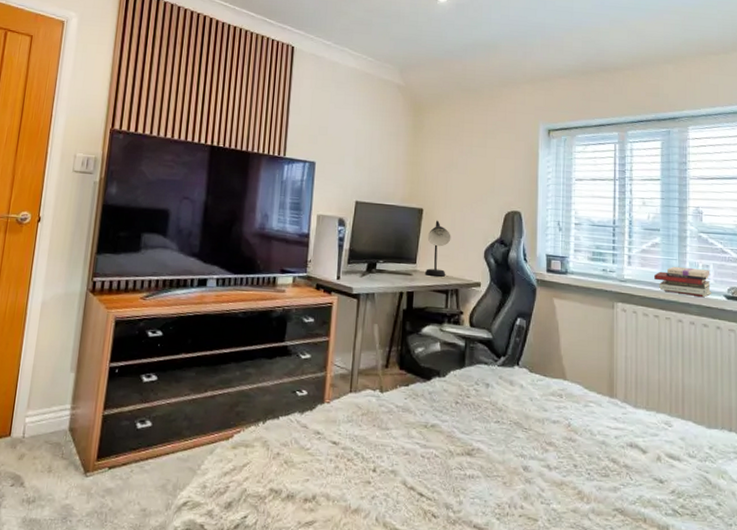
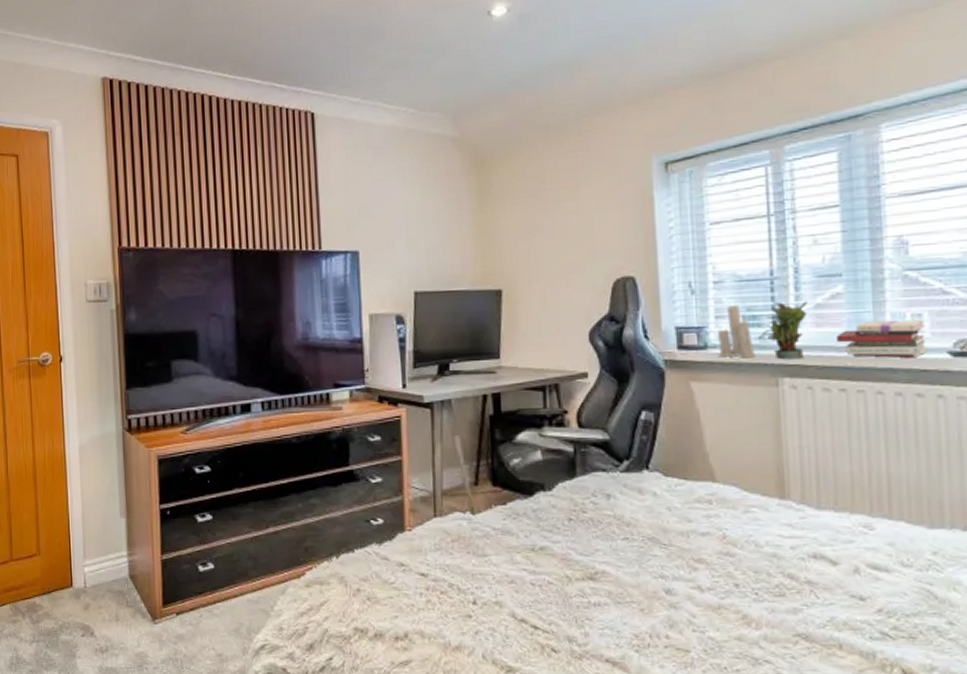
desk lamp: present [424,220,451,277] -> none [511,301,543,371]
candle: none [575,239,600,285] -> present [718,300,756,358]
potted plant: none [604,244,636,290] -> present [760,301,808,360]

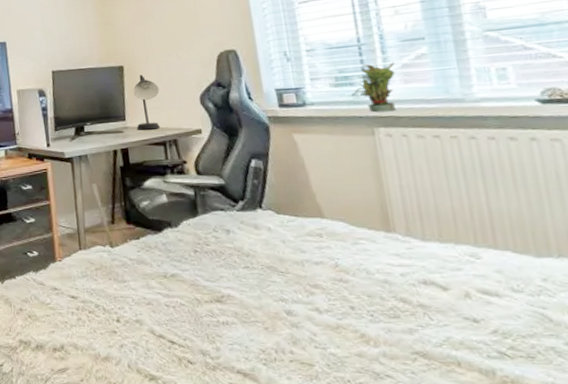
desk lamp: none [511,301,543,371] -> present [133,74,160,130]
candle: present [718,300,756,358] -> none [314,64,351,113]
books: present [837,320,928,359] -> none [425,73,517,107]

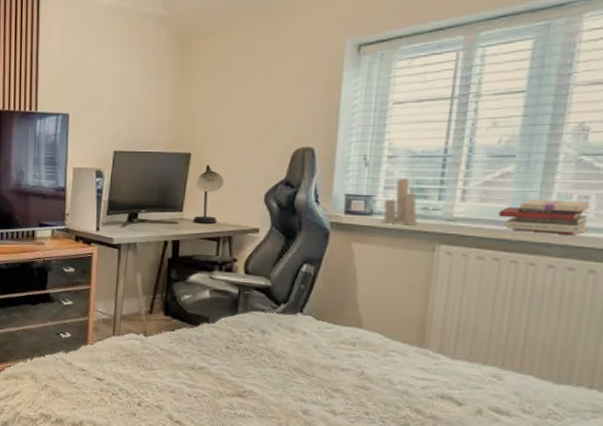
candle: none [314,64,351,113] -> present [383,173,418,226]
potted plant: present [353,62,396,113] -> none [425,178,476,230]
books: none [425,73,517,107] -> present [499,199,591,236]

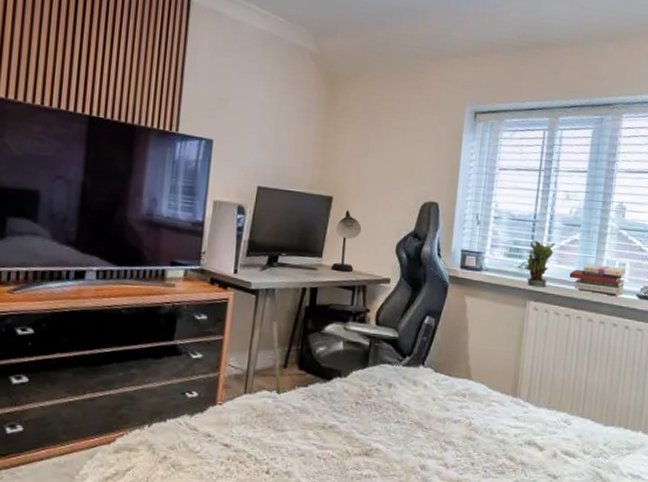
candle: present [383,173,418,226] -> none [489,233,515,282]
potted plant: none [425,178,476,230] -> present [520,240,555,288]

